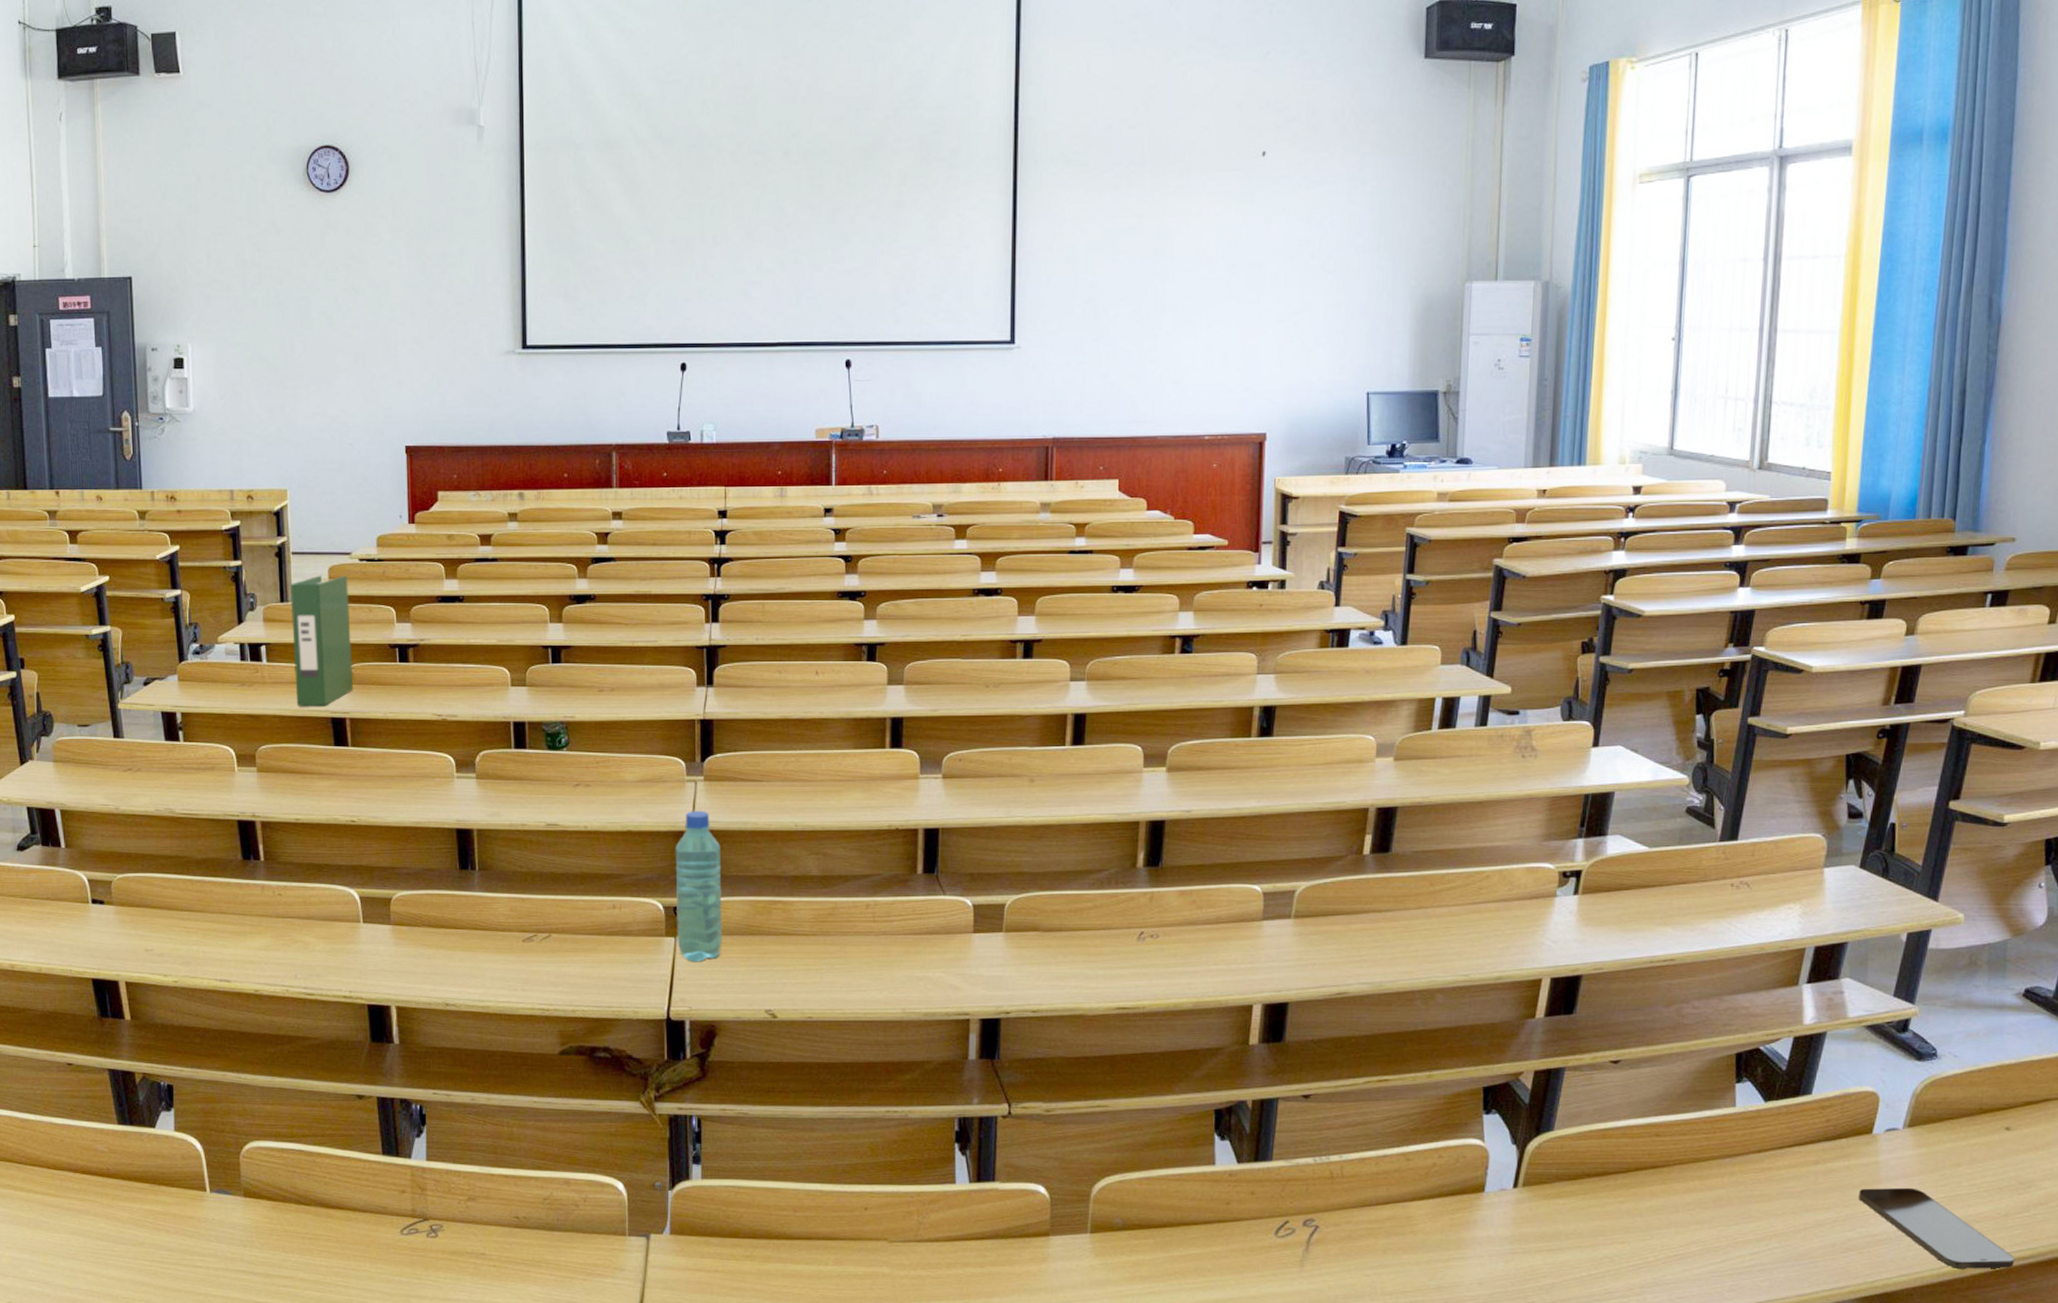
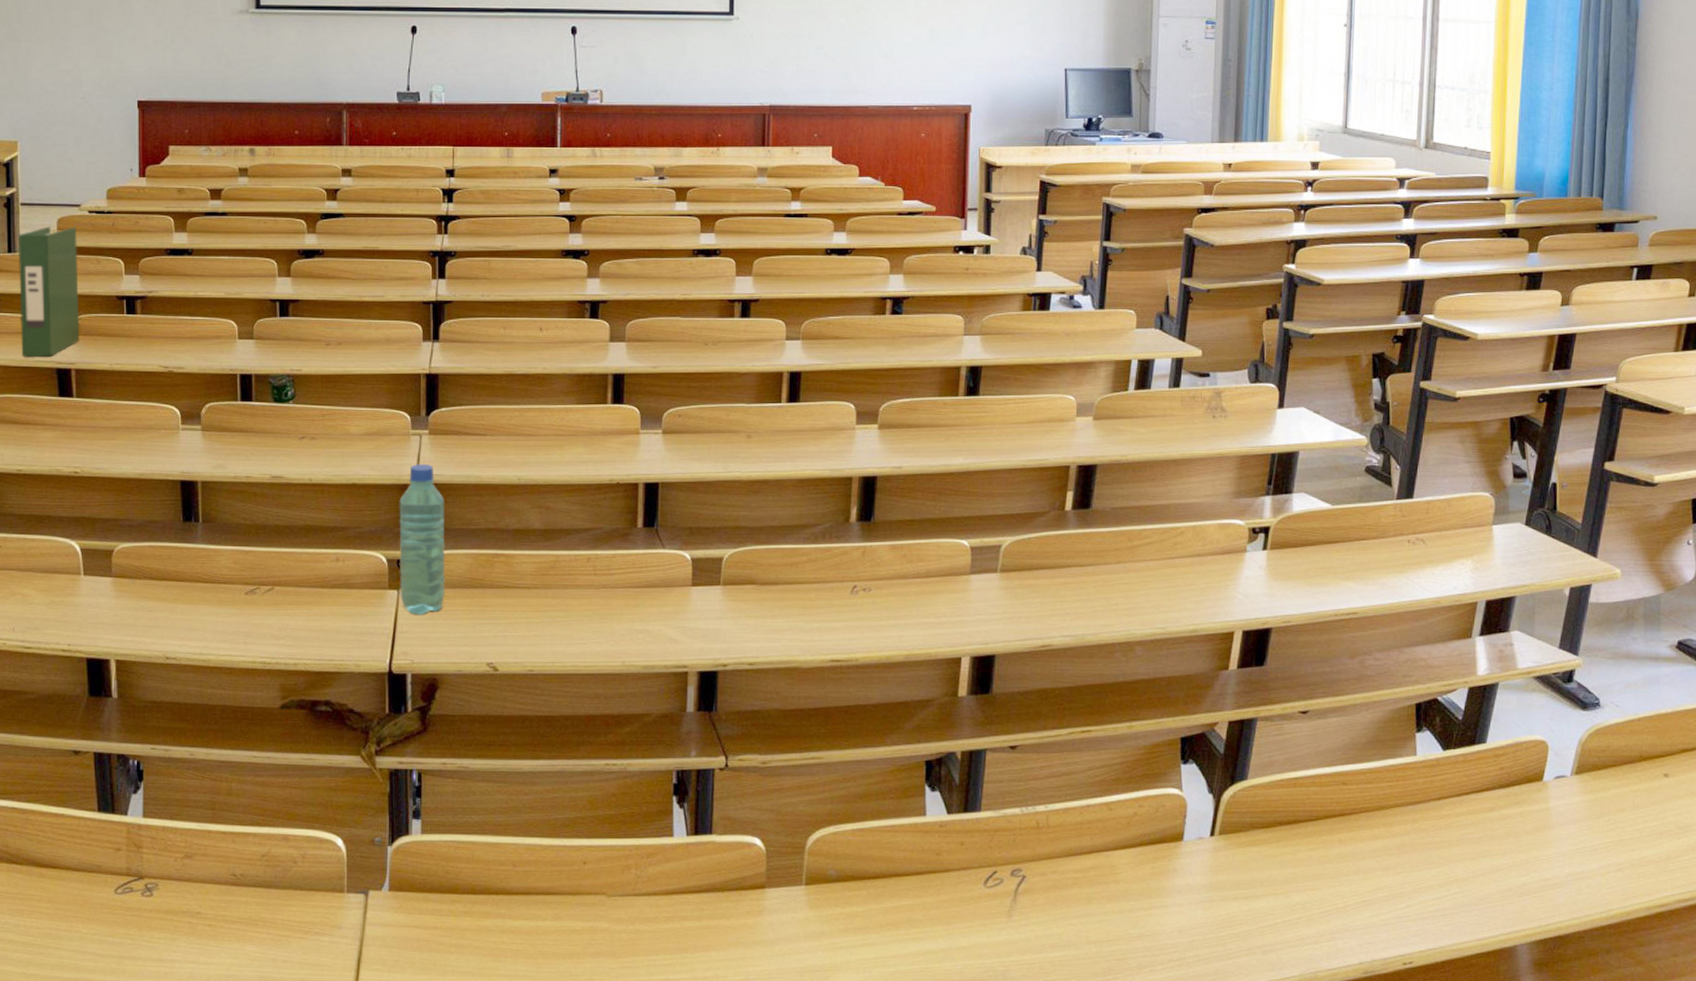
smartphone: present [1858,1187,2015,1269] -> none [1531,833,1676,912]

